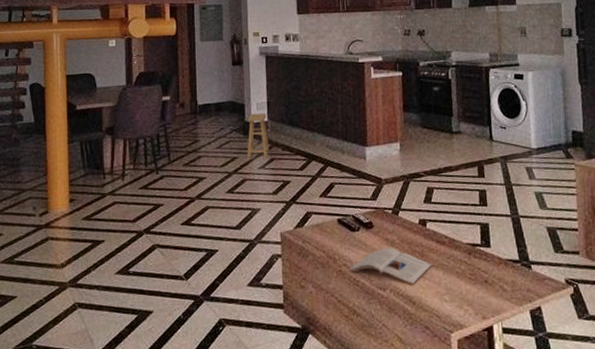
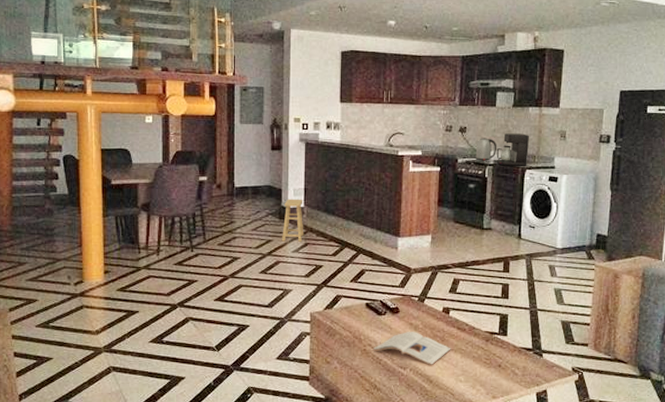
kettle: none [436,39,458,63] -> present [475,138,497,161]
coffee maker: none [457,32,491,67] -> present [496,133,530,167]

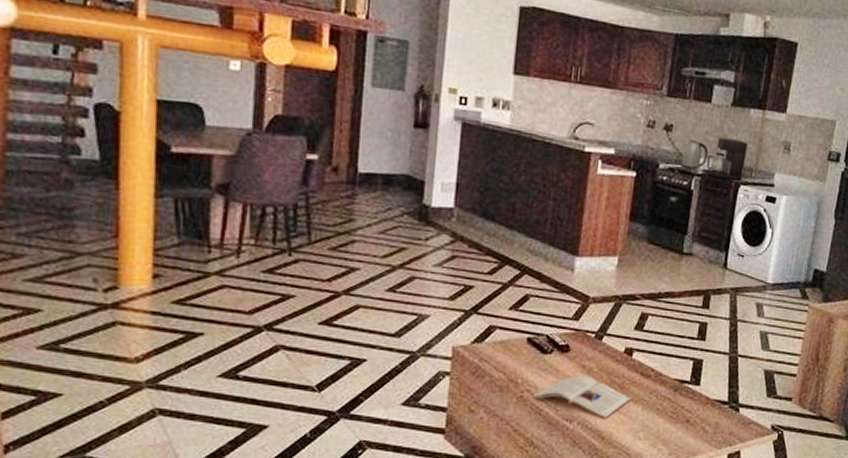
stool: present [282,198,304,242] -> none [420,195,454,253]

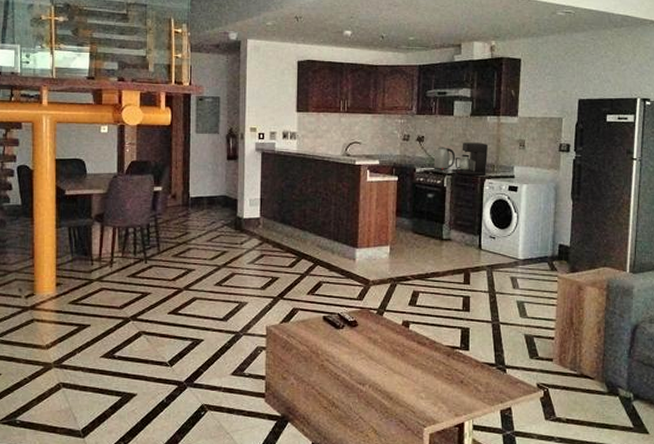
magazine: present [532,376,631,420] -> none [330,346,411,382]

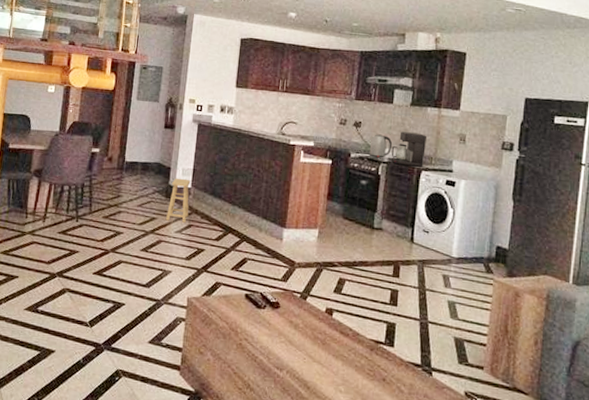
stool: none [237,209,260,253] -> present [166,178,191,223]

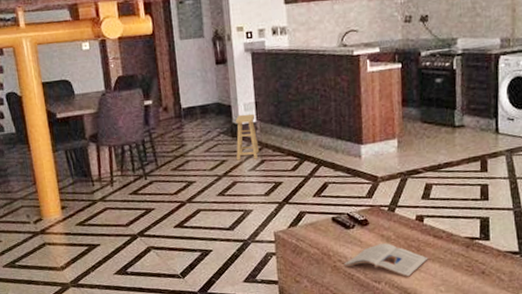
magazine: none [249,329,332,371] -> present [343,243,428,278]
kettle: present [369,134,393,159] -> none [440,24,465,52]
coffee maker: present [390,131,428,168] -> none [464,15,503,55]

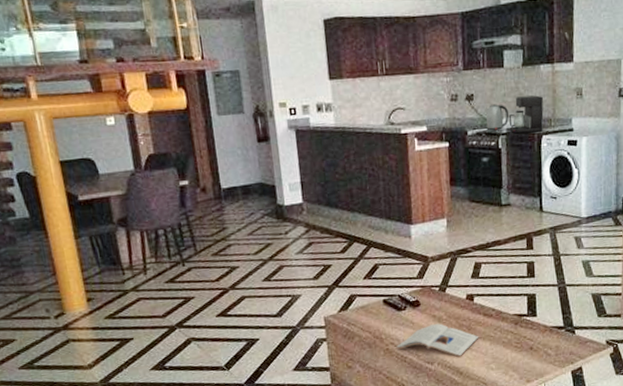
stool: present [236,113,260,161] -> none [280,194,307,244]
kettle: none [440,24,465,52] -> present [485,104,509,131]
coffee maker: none [464,15,503,55] -> present [508,95,544,134]

